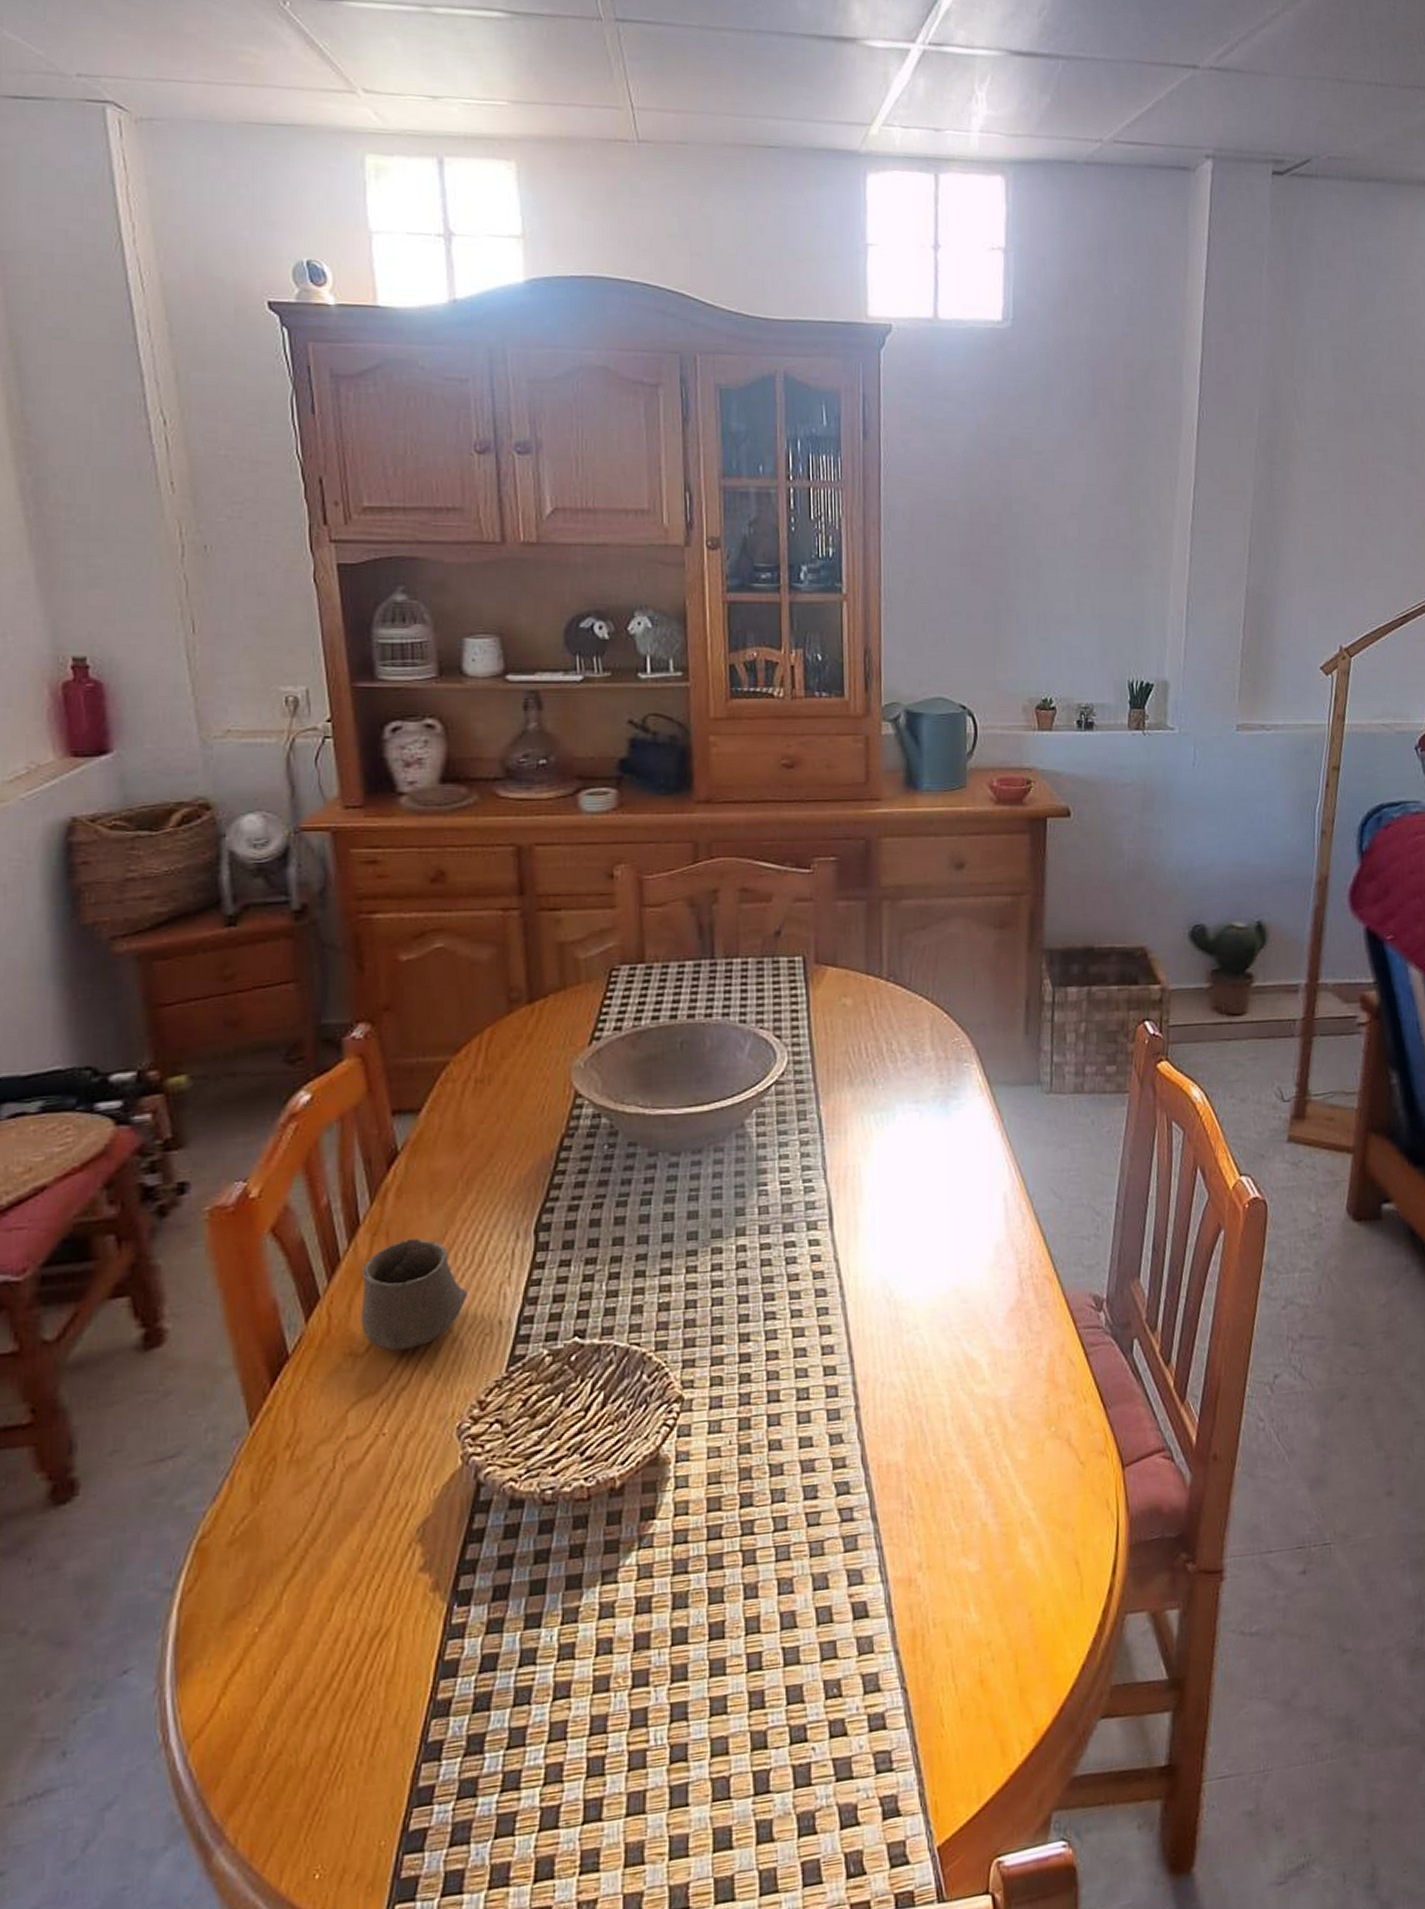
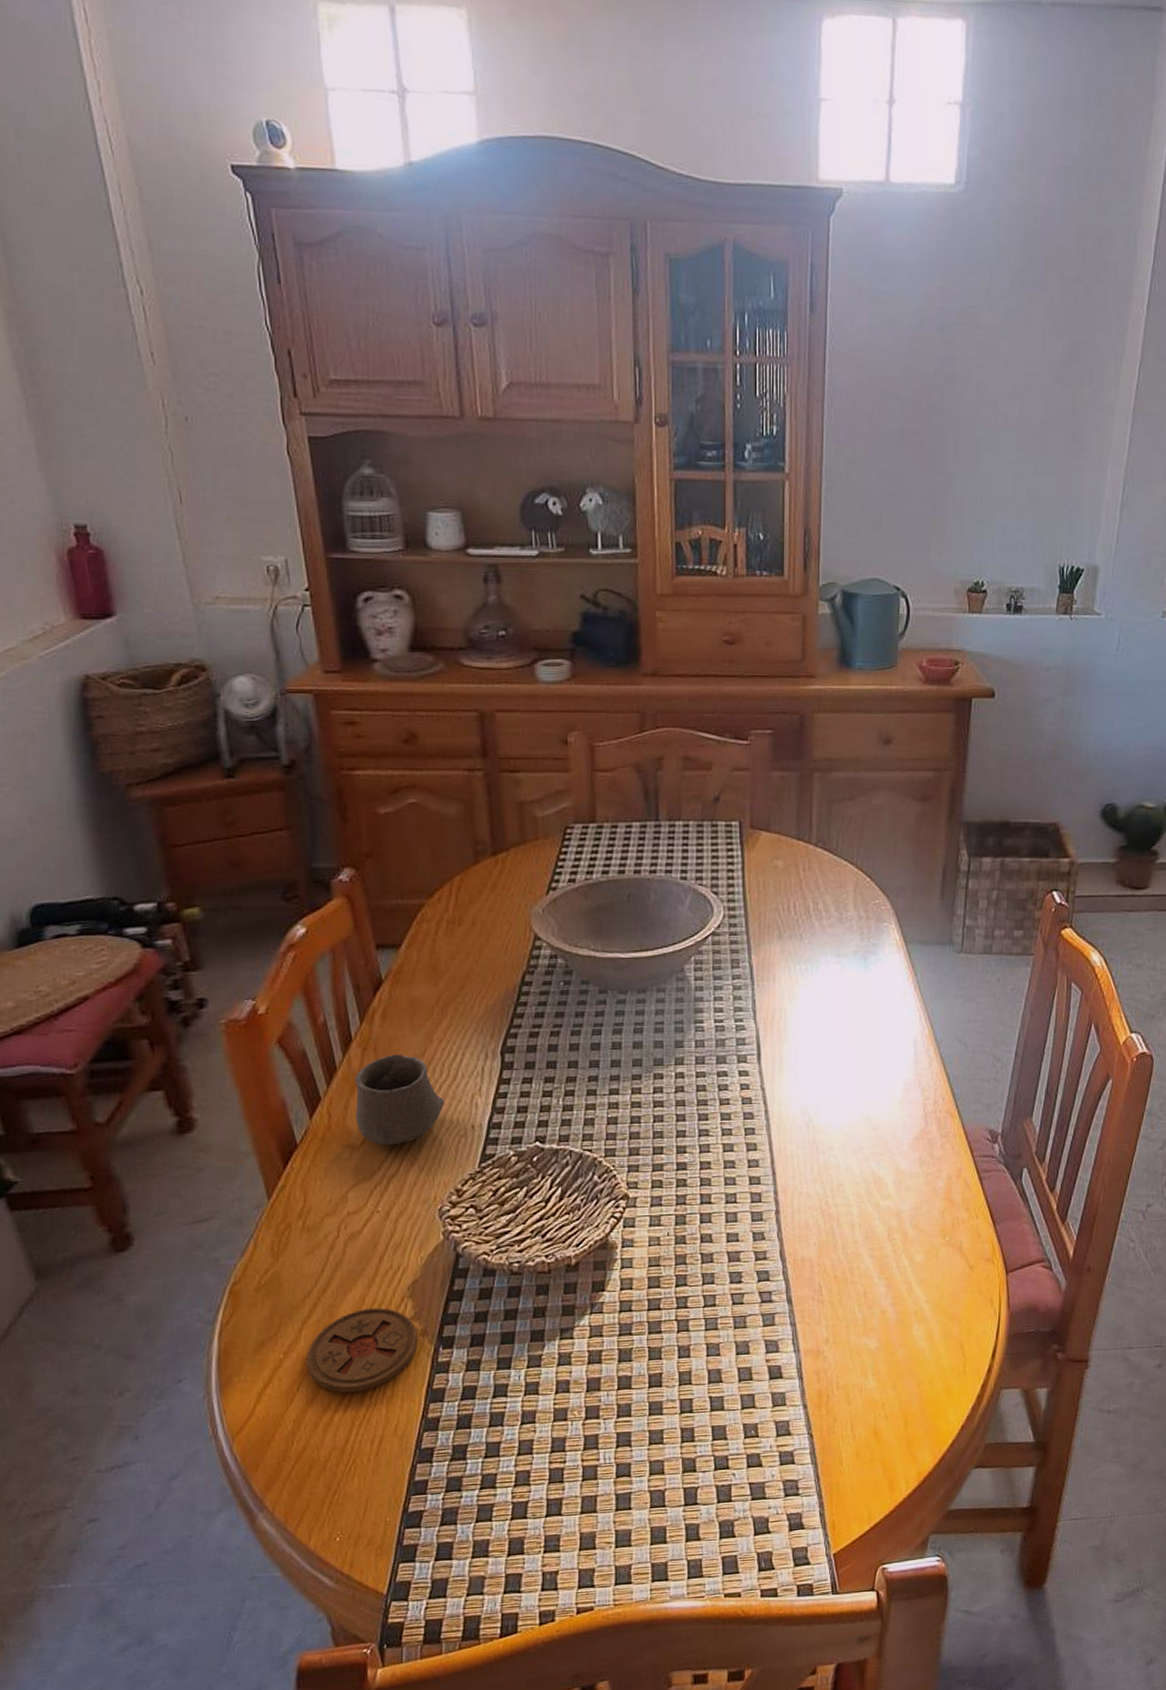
coaster: none [287,1557,427,1674] -> present [306,1307,418,1393]

